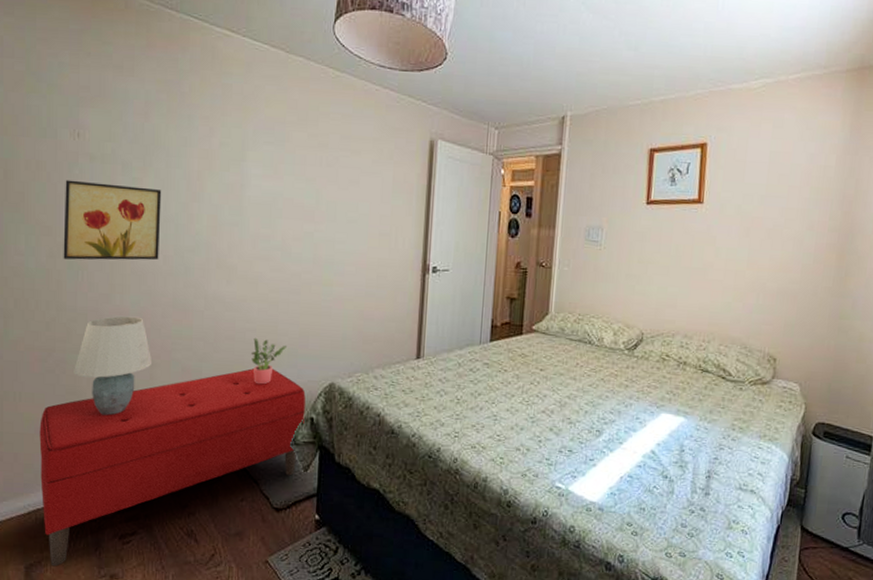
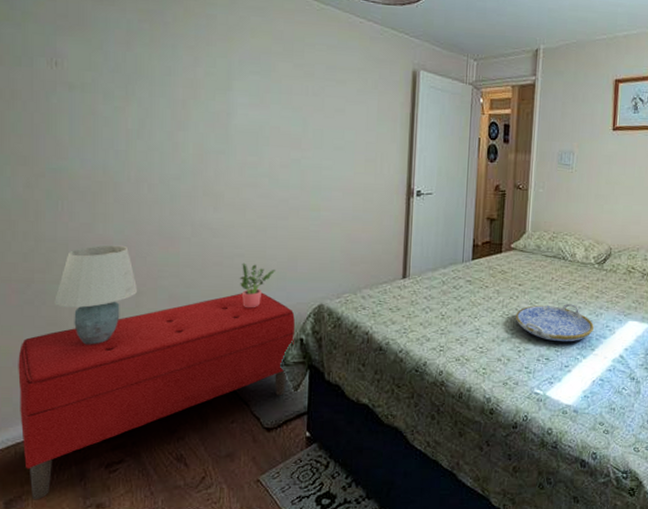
wall art: present [63,180,162,260] -> none [41,109,145,190]
serving tray: none [535,391,622,434] -> present [515,303,594,342]

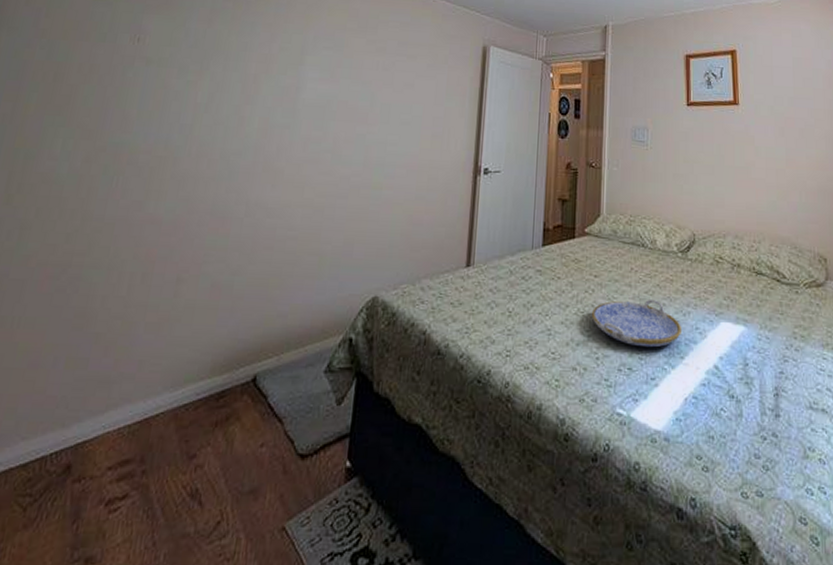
bench: present [18,292,295,500] -> none [11,281,346,550]
table lamp: present [54,245,138,345] -> none [87,225,180,343]
potted plant: present [239,262,275,309] -> none [289,246,329,301]

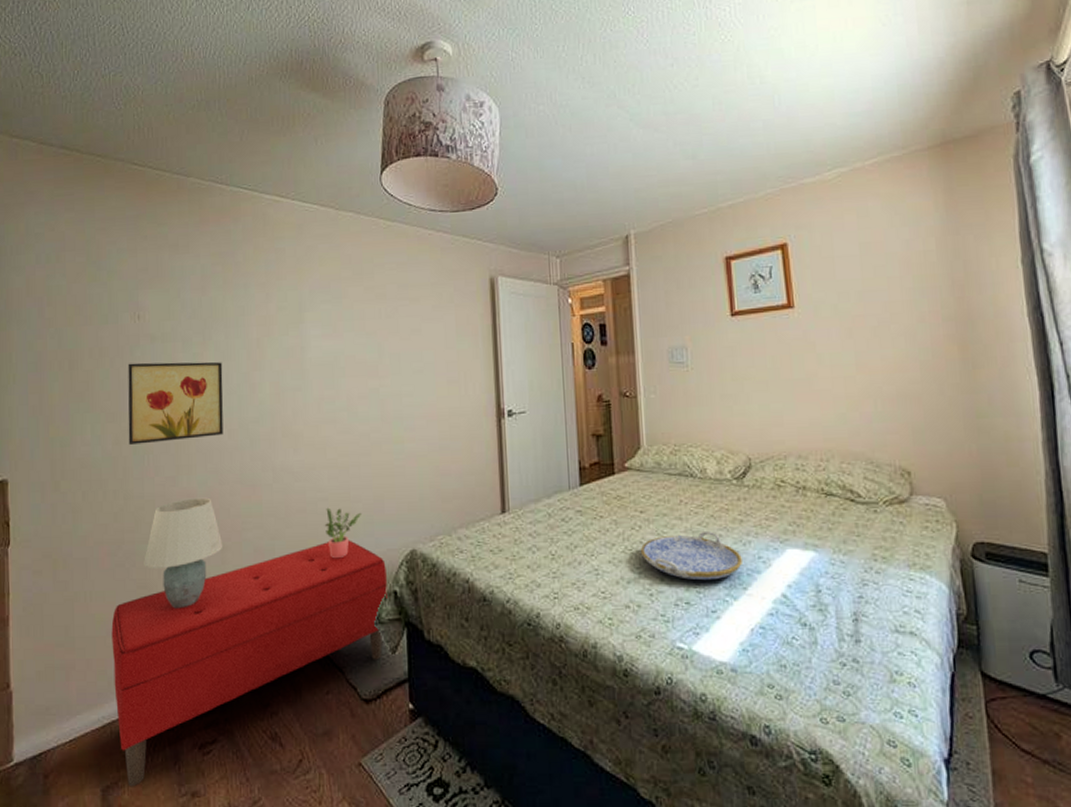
bench: none [11,281,346,550] -> present [111,540,387,787]
table lamp: none [87,225,180,343] -> present [144,497,223,609]
wall art: none [99,83,215,165] -> present [128,361,224,445]
potted plant: none [289,246,329,301] -> present [324,507,361,559]

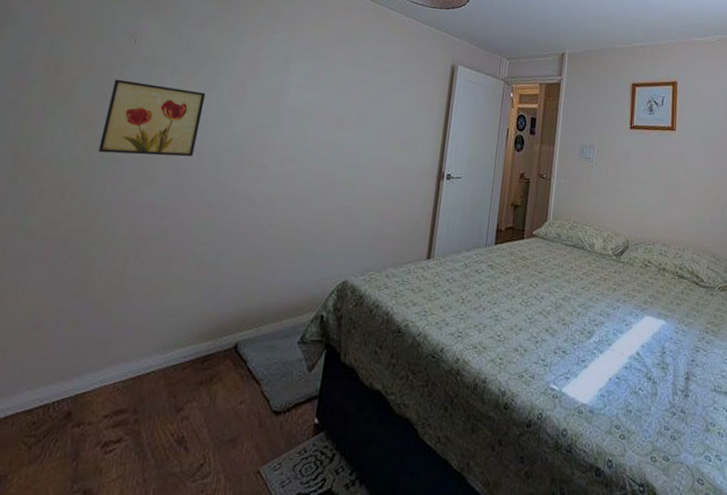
bench: present [111,540,387,787] -> none [17,264,319,481]
table lamp: present [144,497,223,609] -> none [86,209,171,310]
potted plant: present [324,507,361,559] -> none [269,234,305,281]
serving tray: present [640,530,742,581] -> none [534,294,611,335]

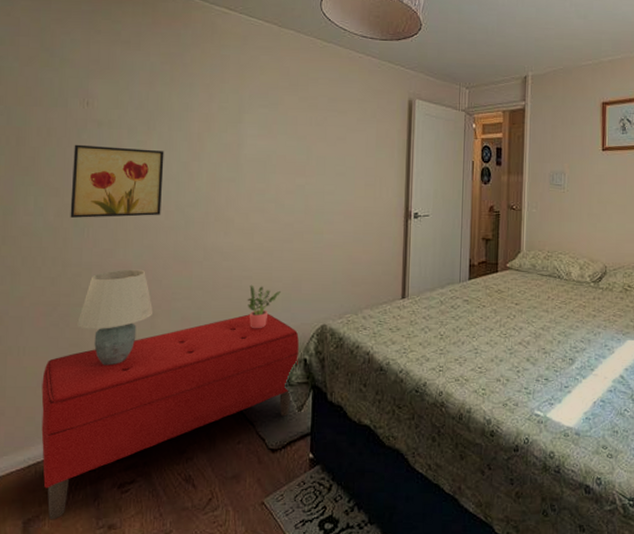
bench: none [17,264,319,481] -> present [41,313,299,520]
table lamp: none [86,209,171,310] -> present [77,269,154,366]
potted plant: none [269,234,305,281] -> present [247,284,281,329]

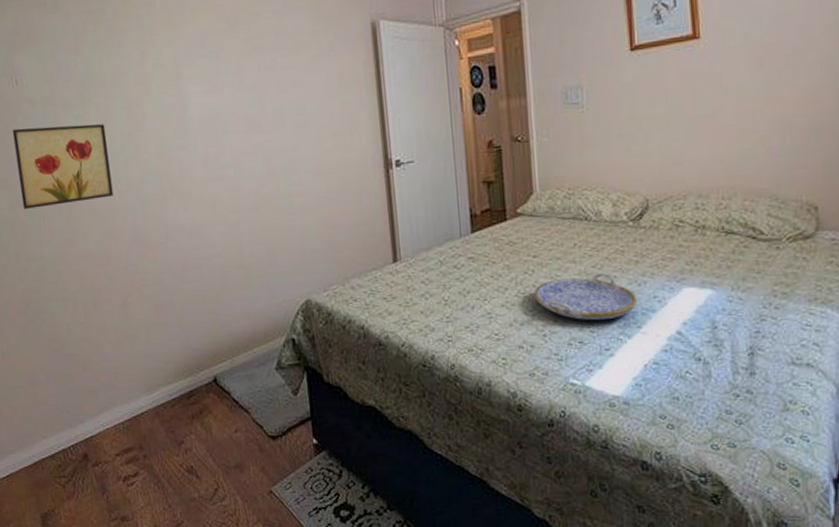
bench: present [41,313,299,520] -> none [30,292,286,514]
table lamp: present [77,269,154,366] -> none [52,257,126,360]
potted plant: present [247,284,281,329] -> none [220,262,255,311]
serving tray: none [512,322,592,362] -> present [533,272,637,321]

